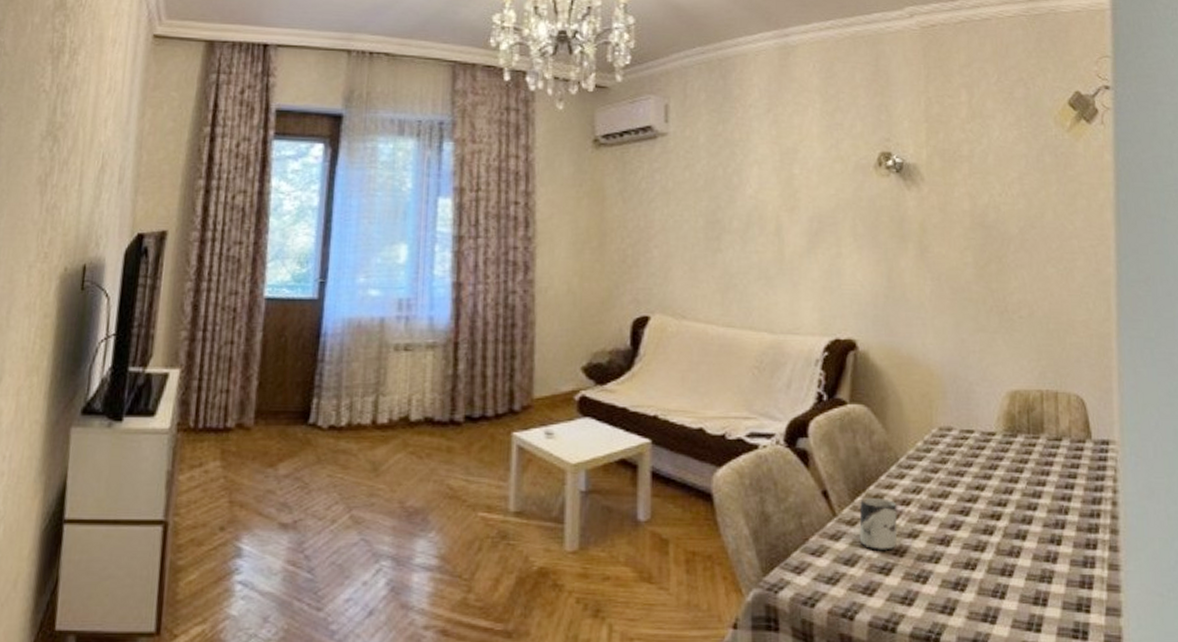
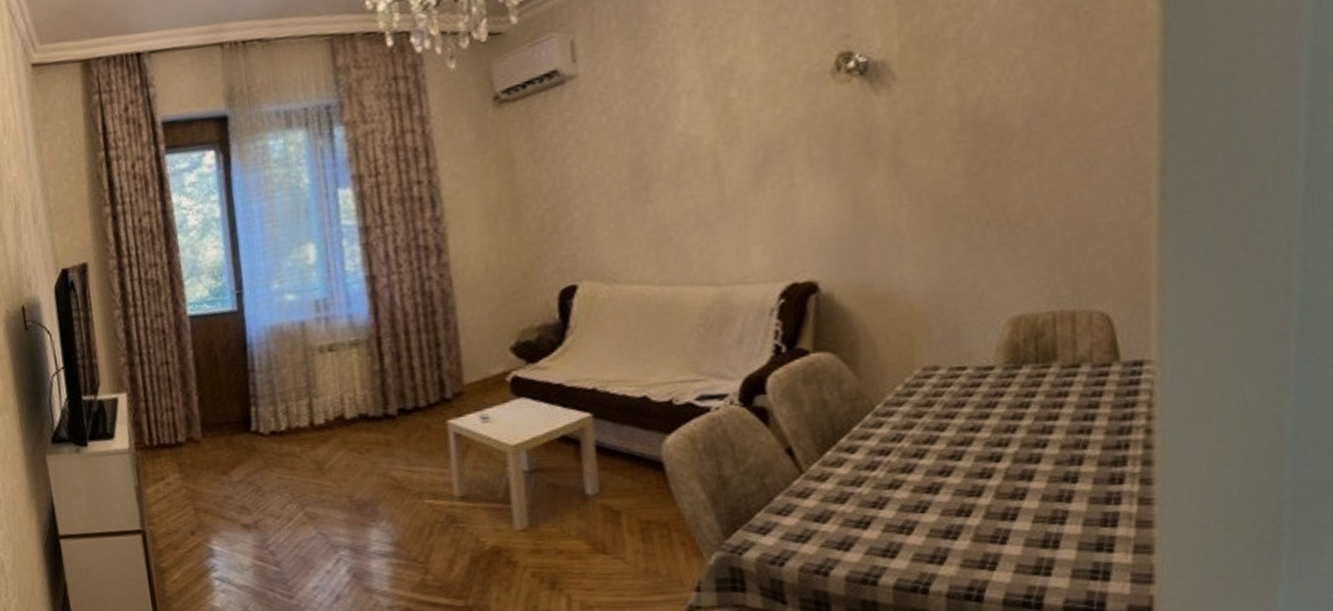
cup: present [859,498,898,551] -> none [830,450,876,505]

